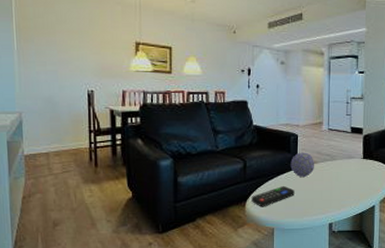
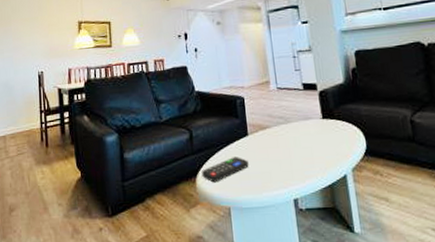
decorative ball: present [290,152,315,178] -> none [239,116,268,146]

